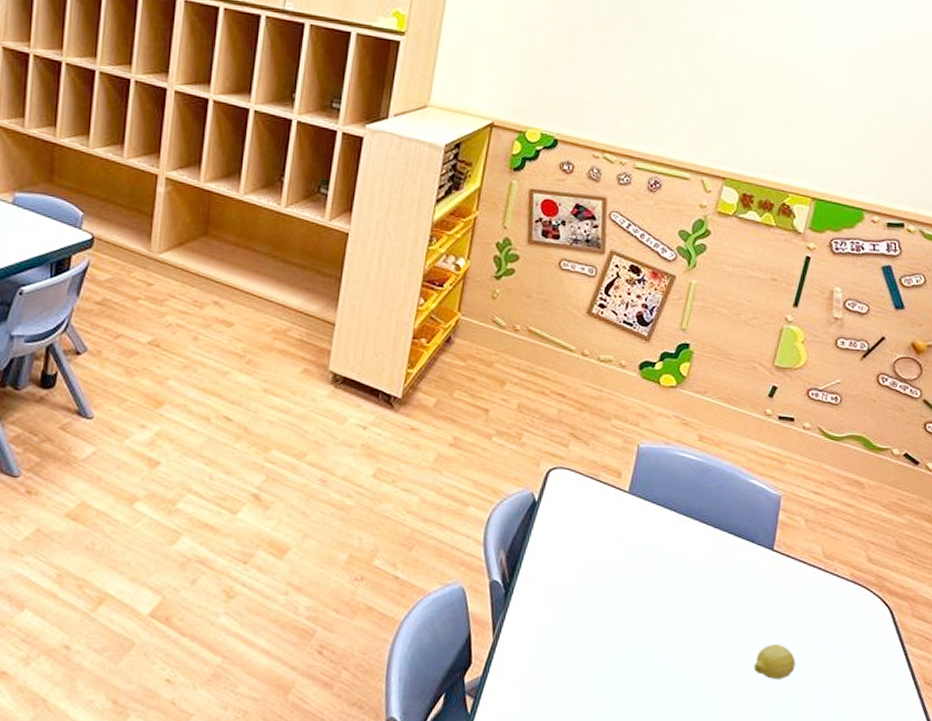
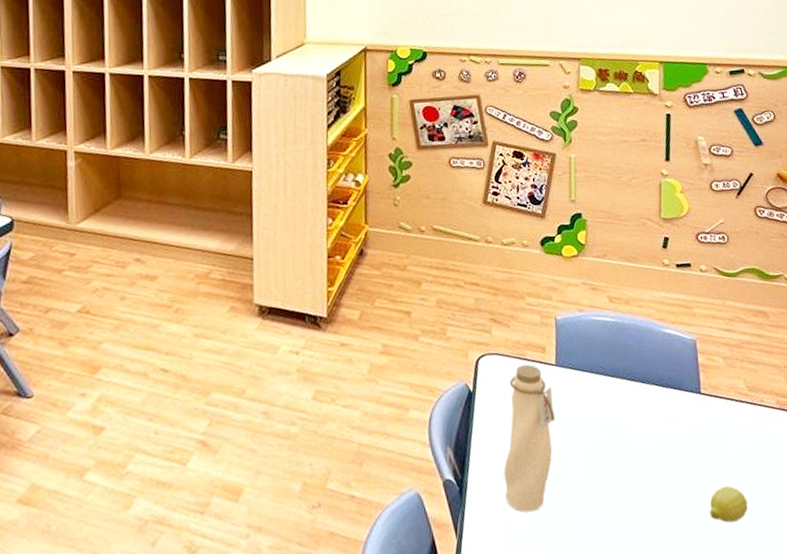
water bottle: none [550,485,619,629] -> present [503,364,556,513]

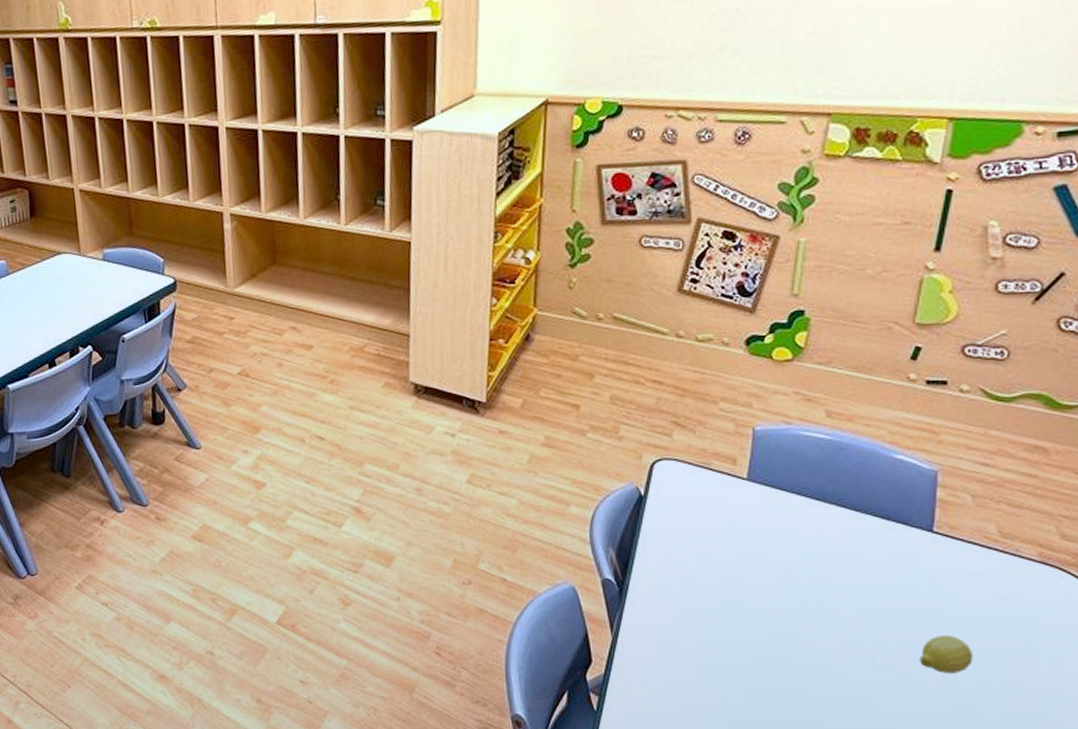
water bottle: present [503,364,556,513] -> none [671,474,740,624]

